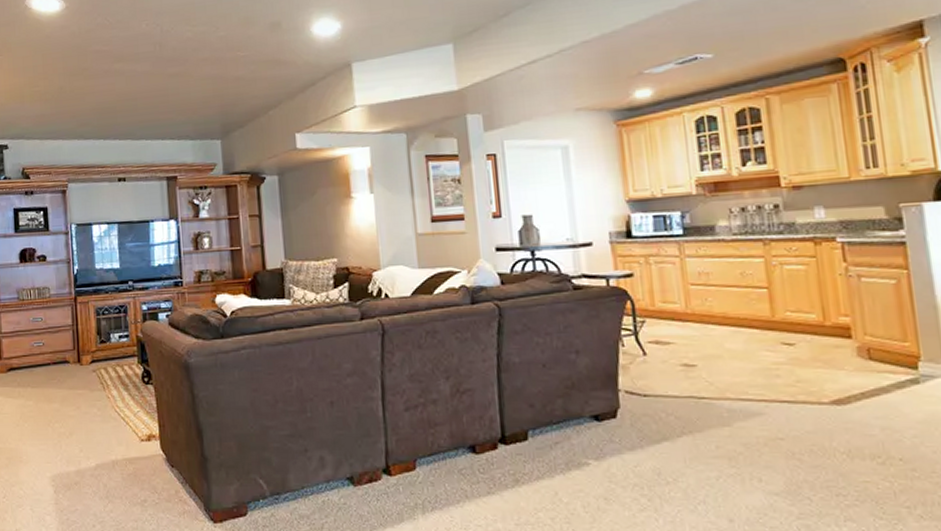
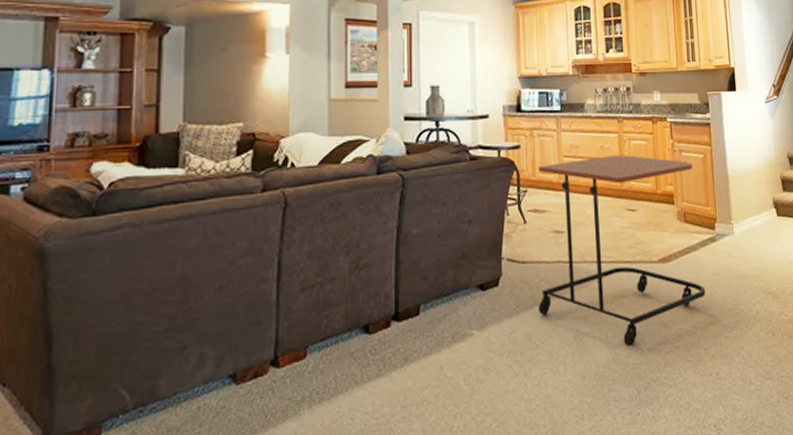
side table: none [658,282,906,494] -> present [538,155,706,347]

